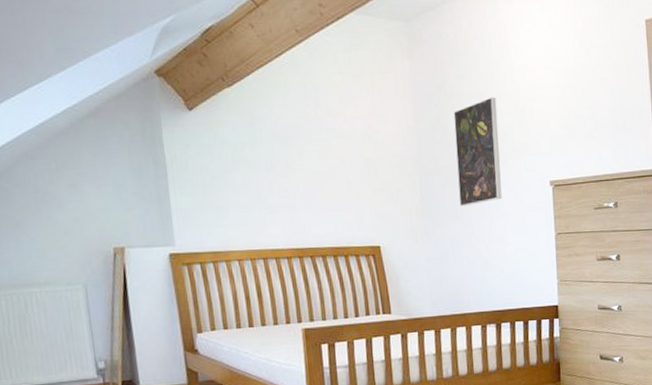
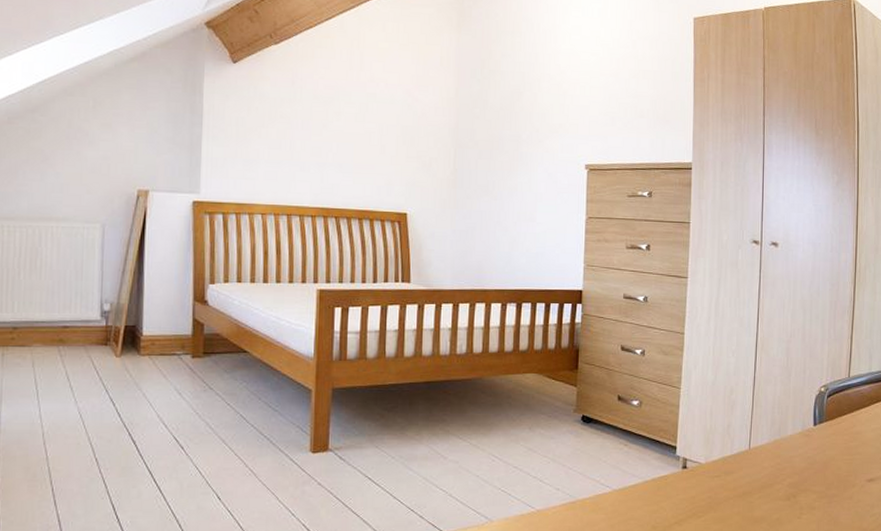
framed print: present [453,97,502,207] -> none [493,77,539,182]

